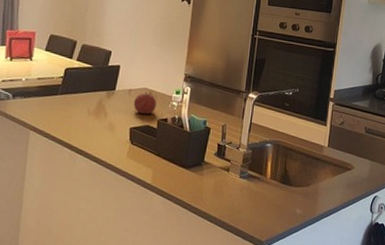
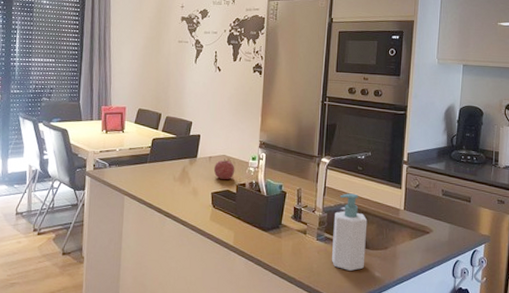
soap bottle: none [253,130,292,208] -> present [331,193,368,271]

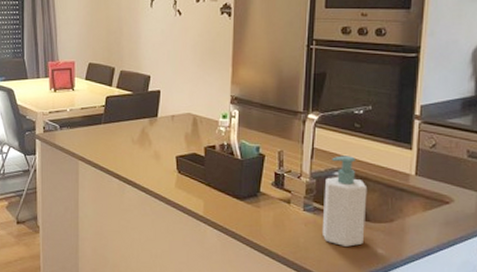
fruit: present [213,158,235,180] -> none [177,117,203,142]

